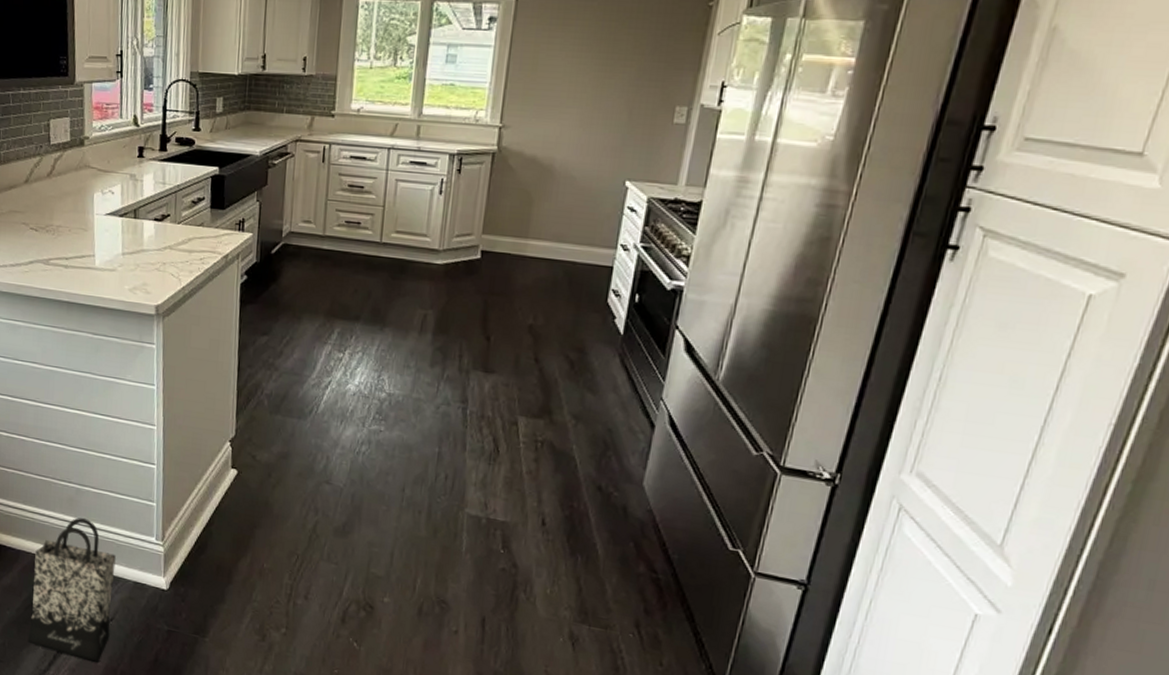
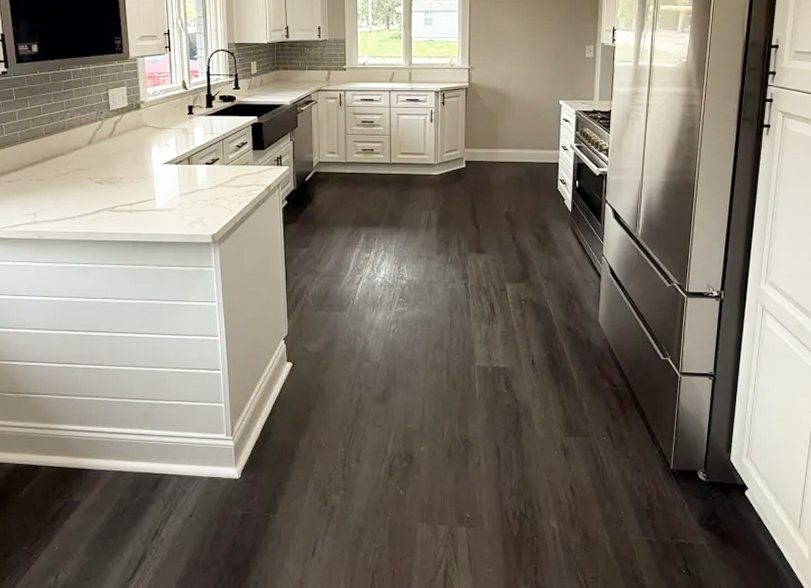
shopping bag: present [27,517,116,663] -> none [112,428,191,559]

